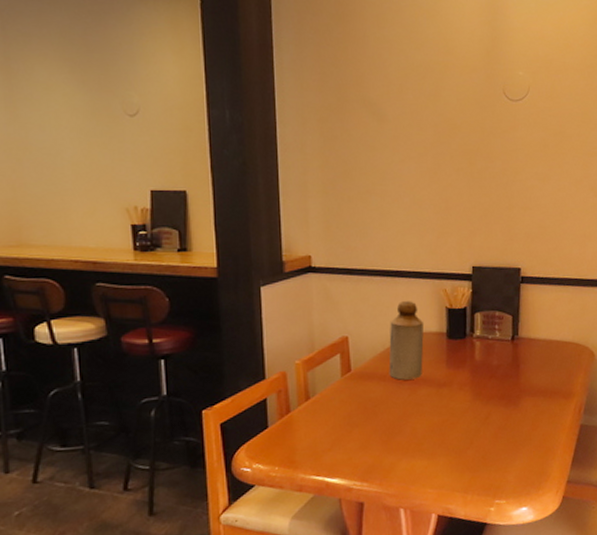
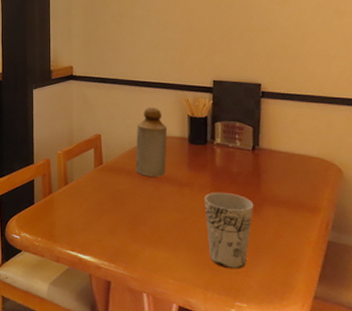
cup: none [464,388,513,468] -> present [205,192,254,270]

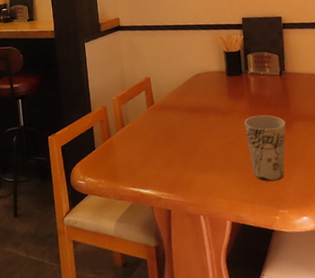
bottle: present [135,107,168,177] -> none [181,47,210,110]

